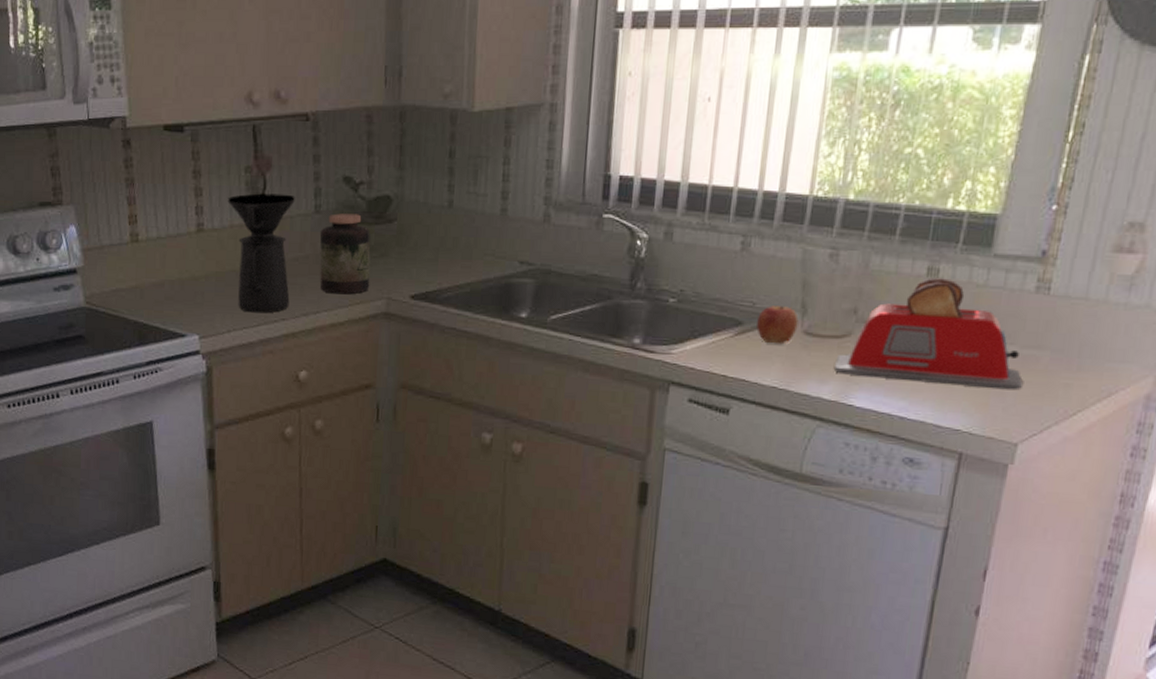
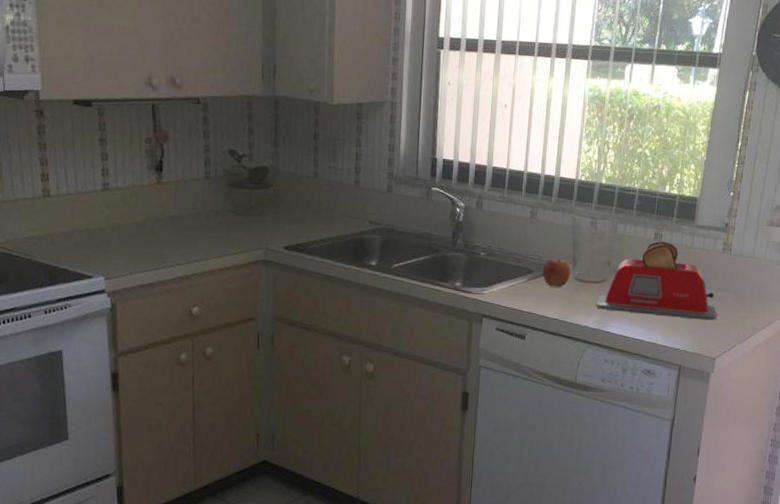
coffee maker: present [227,193,295,313] -> none [130,160,188,259]
jar: present [319,213,371,295] -> none [209,179,252,245]

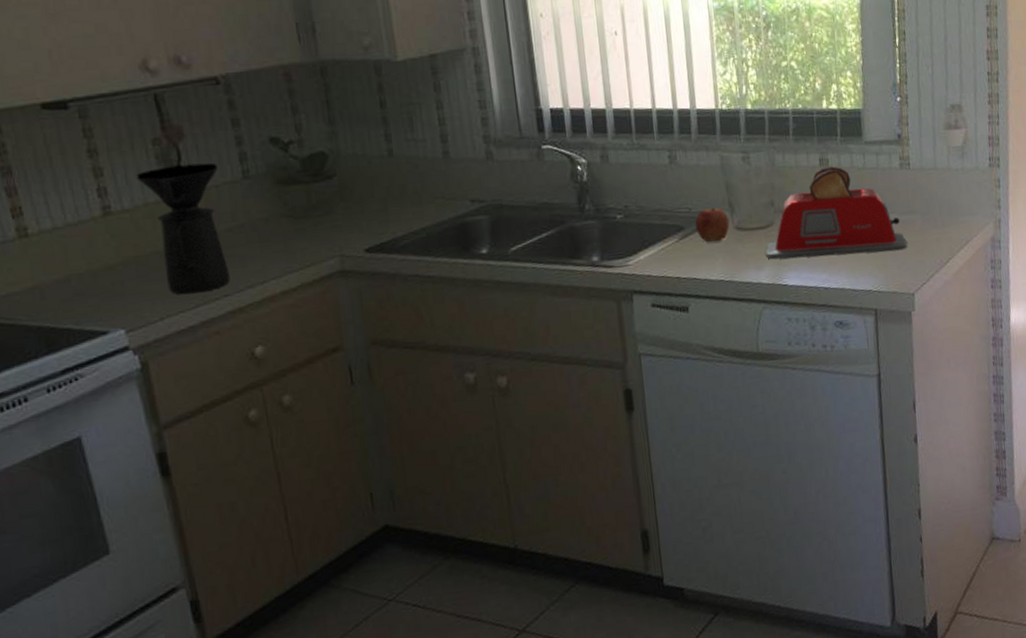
coffee maker: none [130,160,188,259] -> present [136,163,231,295]

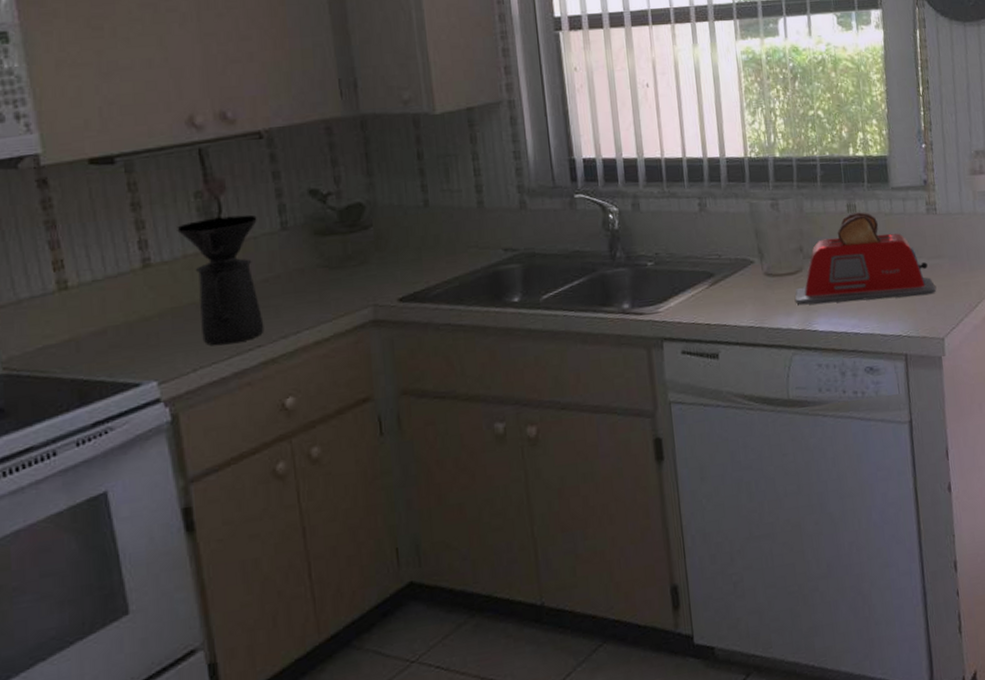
apple: present [695,207,730,243] -> none [725,254,759,289]

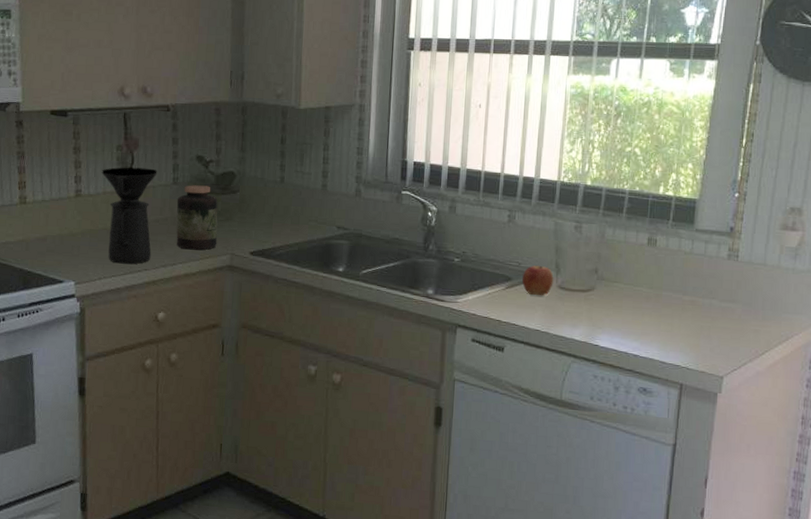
jar: none [289,225,353,311] -> present [176,185,218,250]
apple: none [725,254,759,289] -> present [522,265,554,296]
toaster: present [794,212,936,305] -> none [582,246,723,335]

